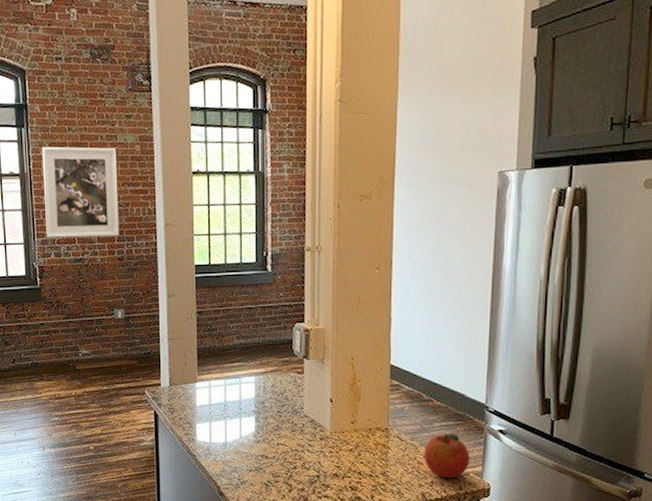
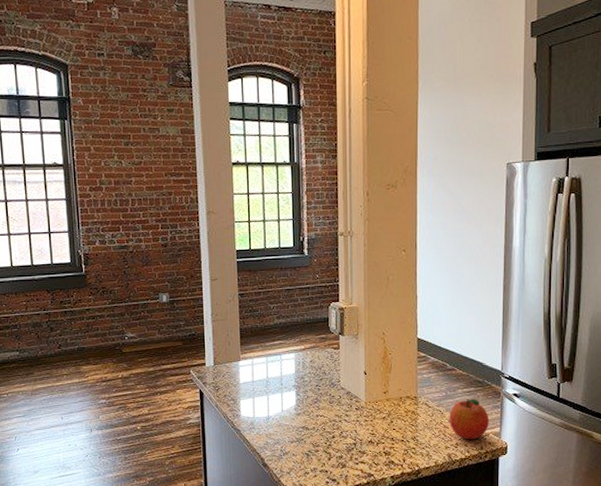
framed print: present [42,146,119,238] -> none [85,138,163,226]

